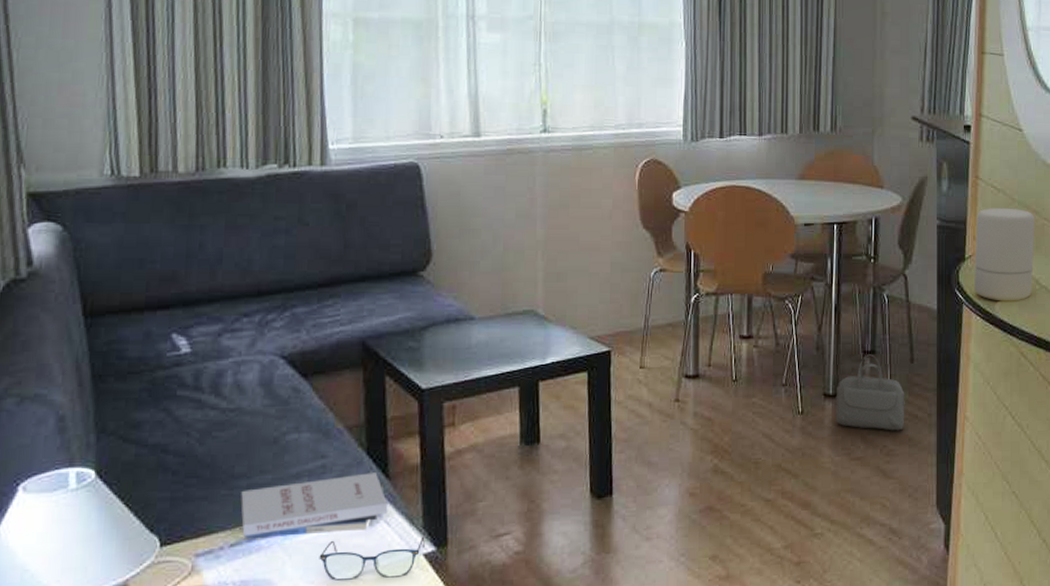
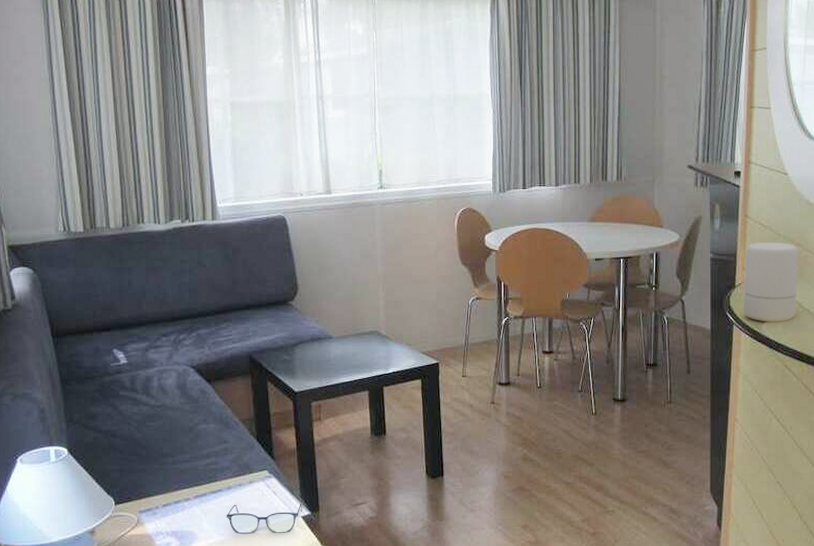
books: present [240,472,388,538] -> none [169,454,274,501]
handbag: present [835,354,905,431] -> none [623,366,683,430]

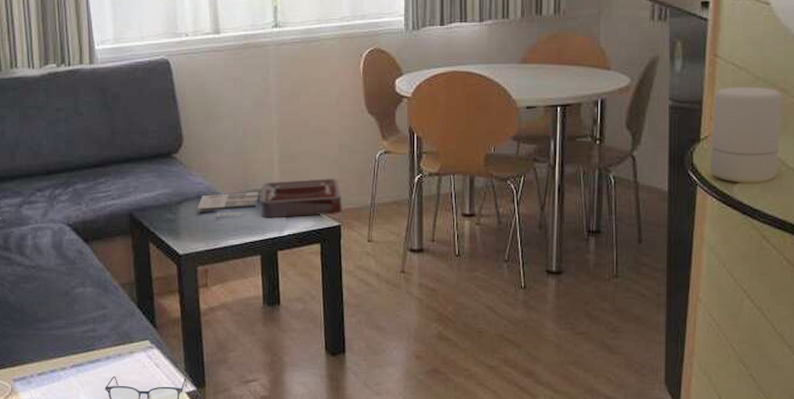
magazine: none [311,335,367,358] -> present [196,192,259,218]
decorative tray: none [368,321,441,358] -> present [260,177,343,218]

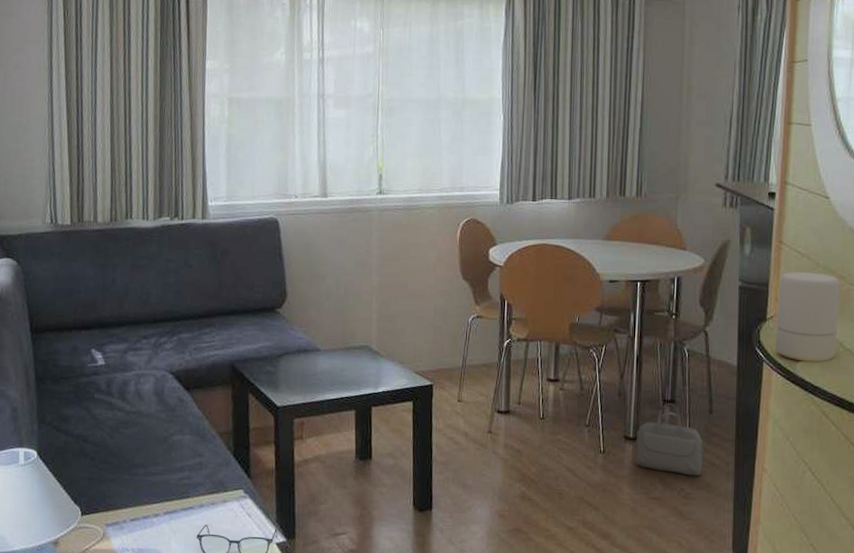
magazine: present [196,192,259,218] -> none [296,348,357,373]
decorative tray: present [260,177,343,218] -> none [357,338,436,375]
handbag: none [558,234,632,309] -> present [635,403,703,476]

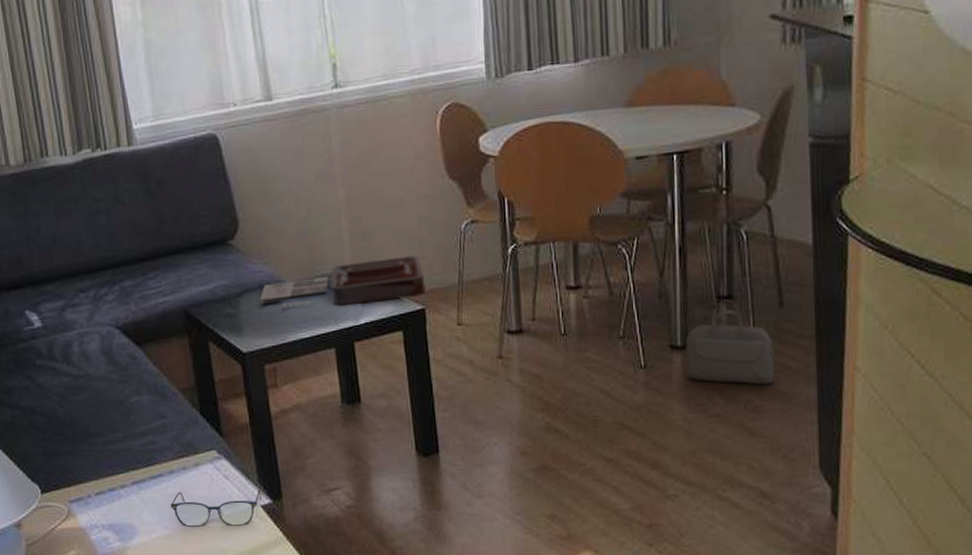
magazine: none [296,348,357,373] -> present [259,277,330,309]
decorative tray: none [357,338,436,375] -> present [330,255,427,306]
candle: present [776,271,840,362] -> none [863,112,950,229]

